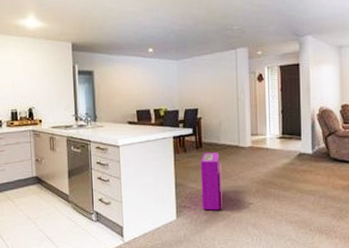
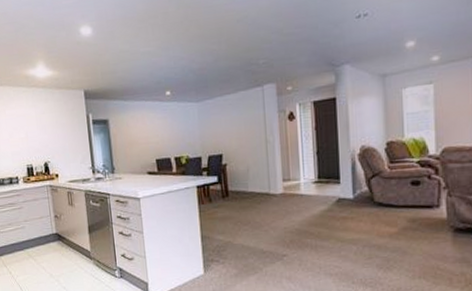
air purifier: present [200,152,223,211] -> none [227,201,254,264]

